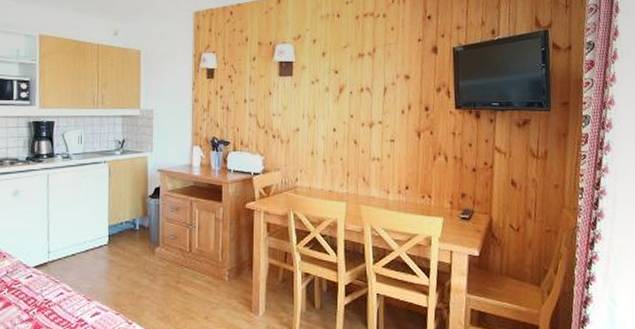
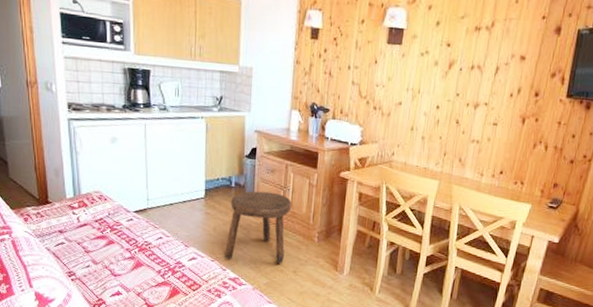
stool: none [129,231,199,311] -> present [223,191,292,265]

